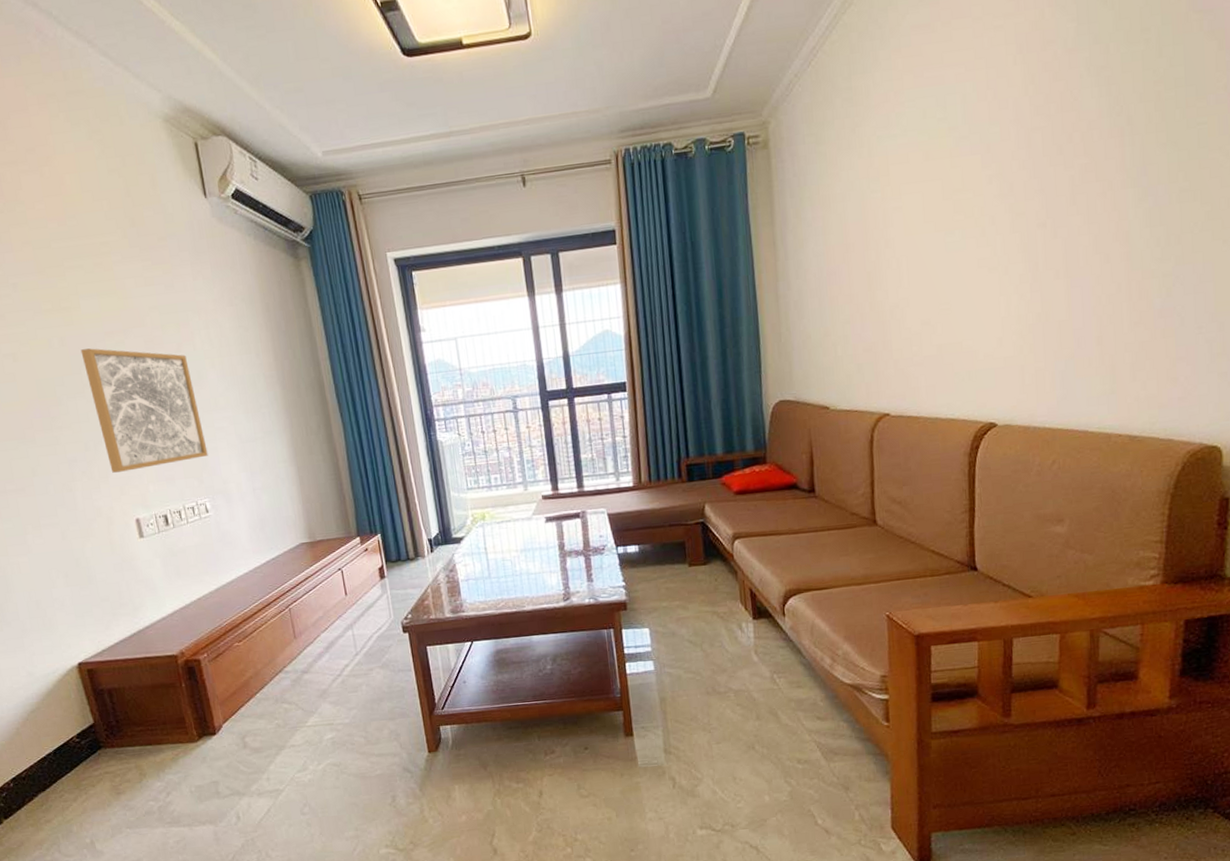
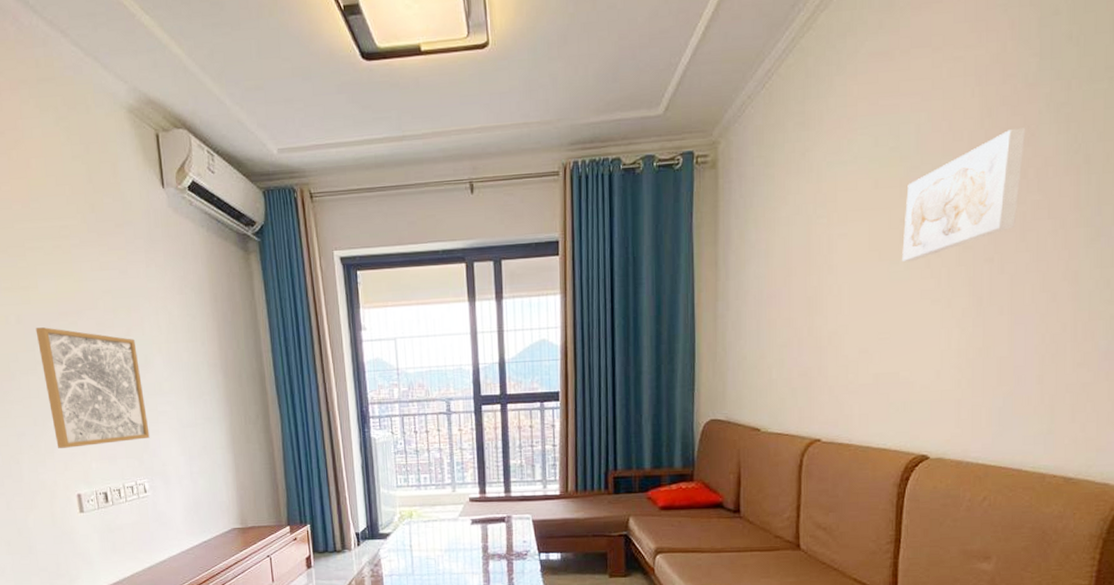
wall art: none [956,92,1069,233] -> present [902,127,1026,263]

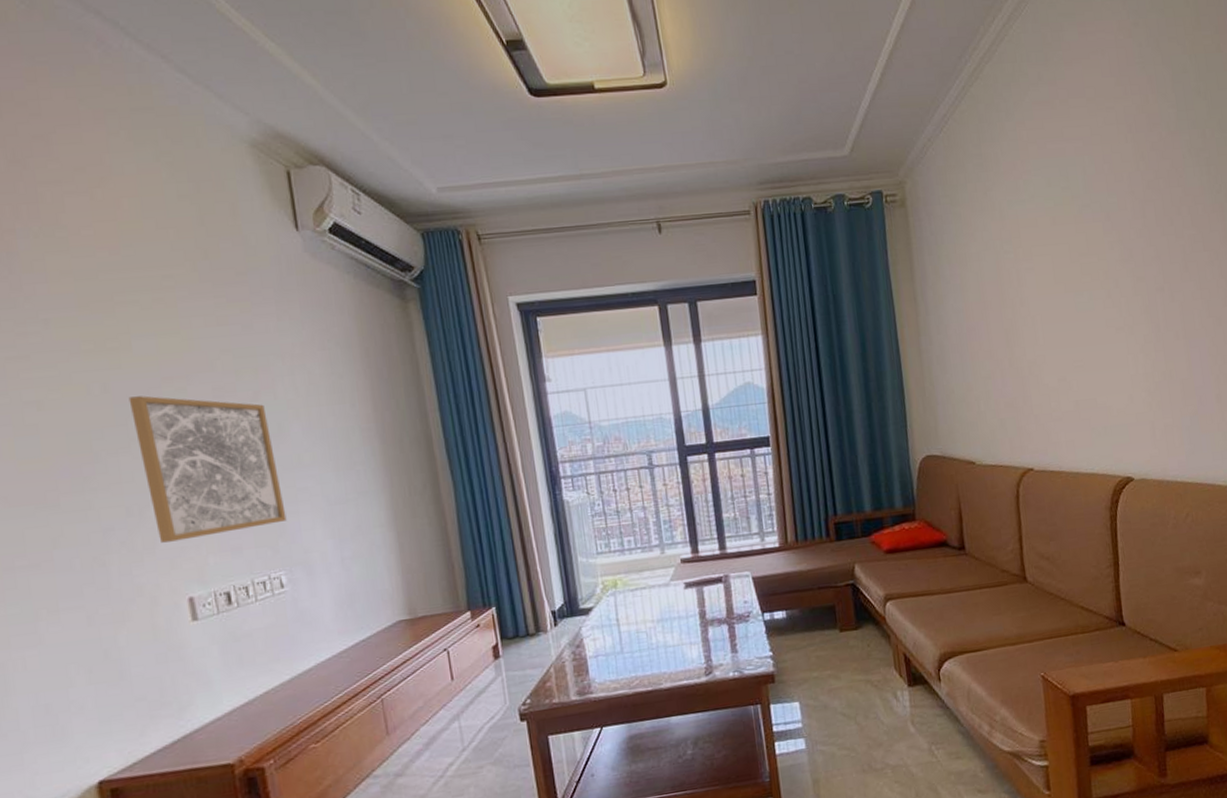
wall art: present [902,127,1026,263] -> none [1081,170,1178,294]

